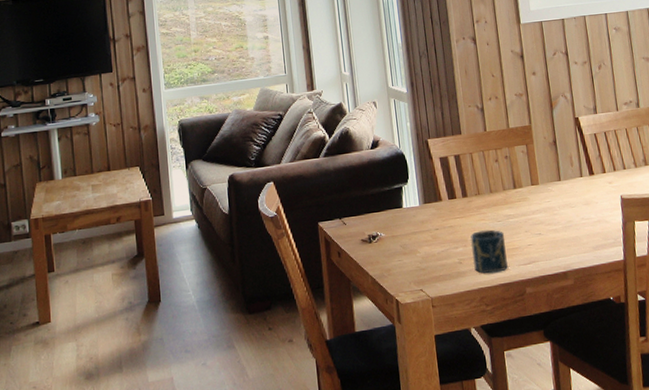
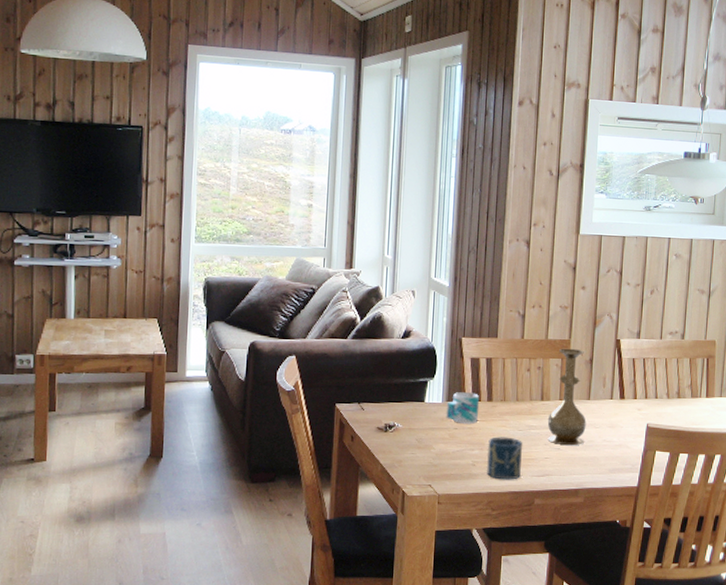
mug: none [424,191,457,224] -> present [446,392,480,424]
vase: none [522,133,563,230] -> present [547,348,586,446]

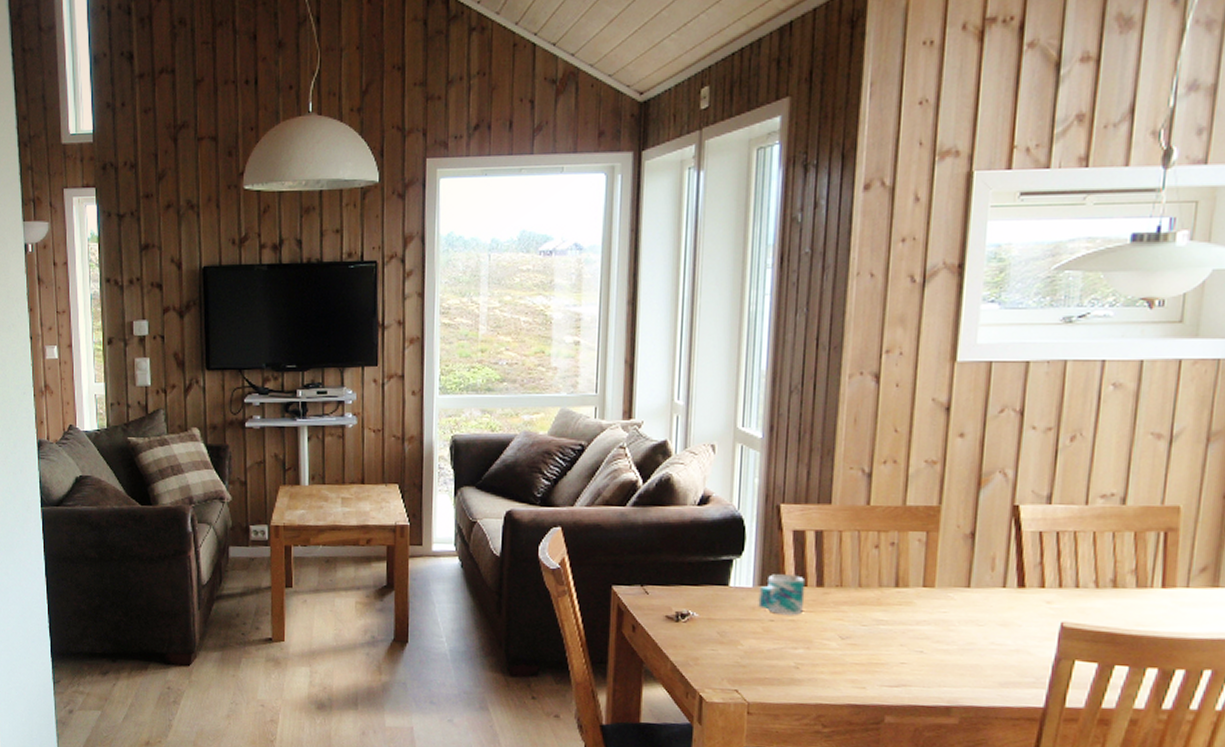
cup: present [486,437,522,480] -> none [814,633,867,690]
vase: present [547,348,586,446] -> none [904,517,964,649]

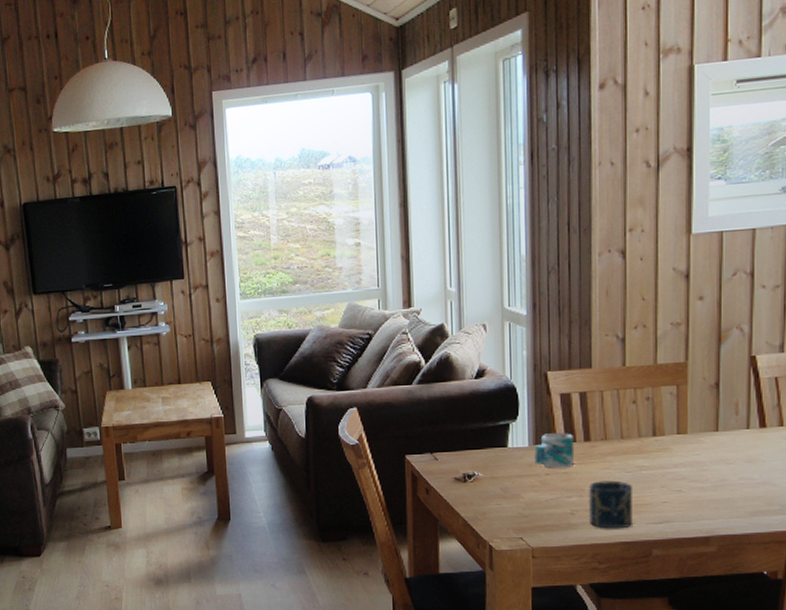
cup: none [814,633,867,690] -> present [588,480,632,529]

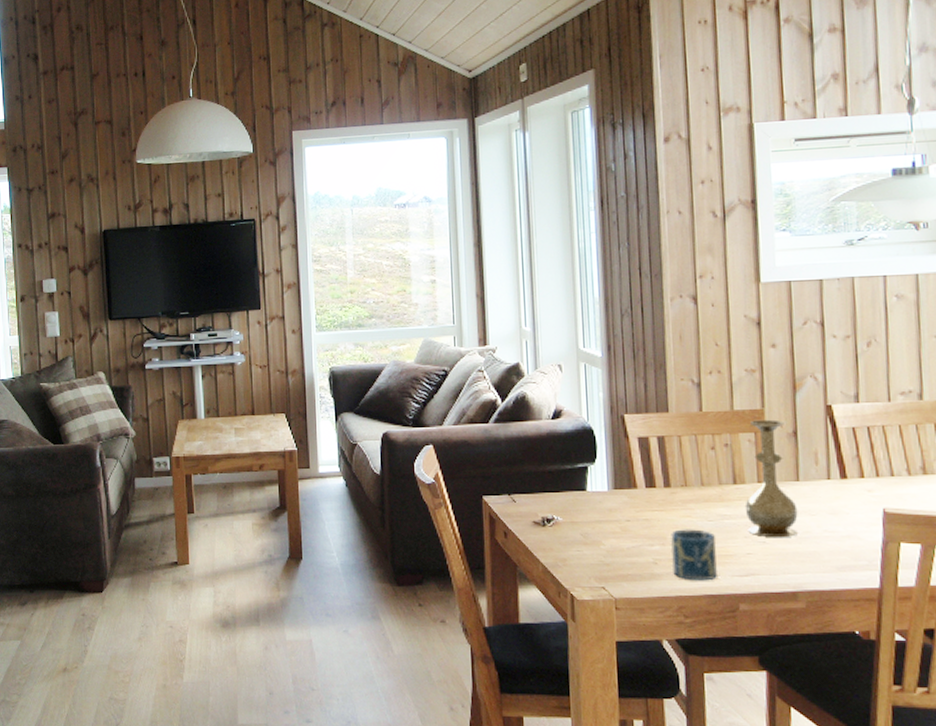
mug: present [534,433,575,468] -> none [614,478,656,514]
vase: none [663,372,715,487] -> present [744,419,798,538]

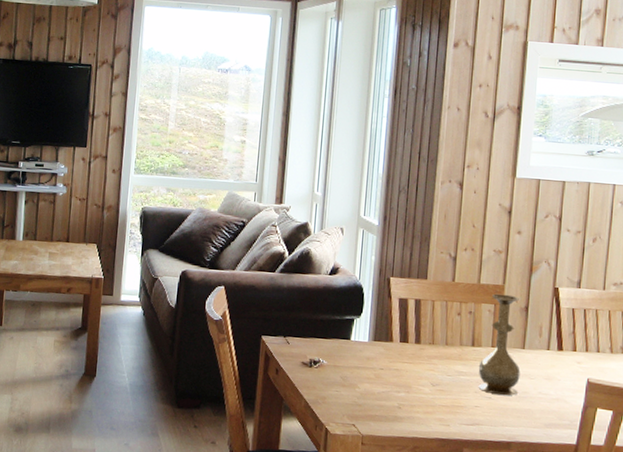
cup: present [670,529,717,581] -> none [412,380,451,427]

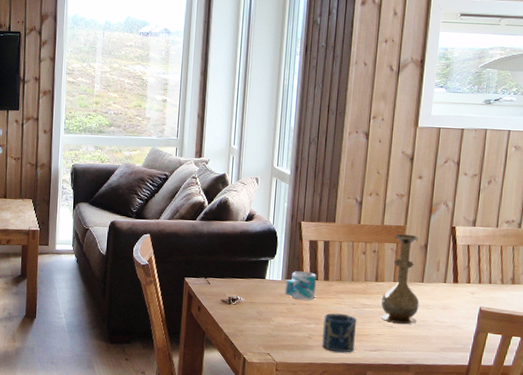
mug: none [372,332,407,365] -> present [285,271,317,300]
cup: none [412,380,451,427] -> present [321,313,356,353]

